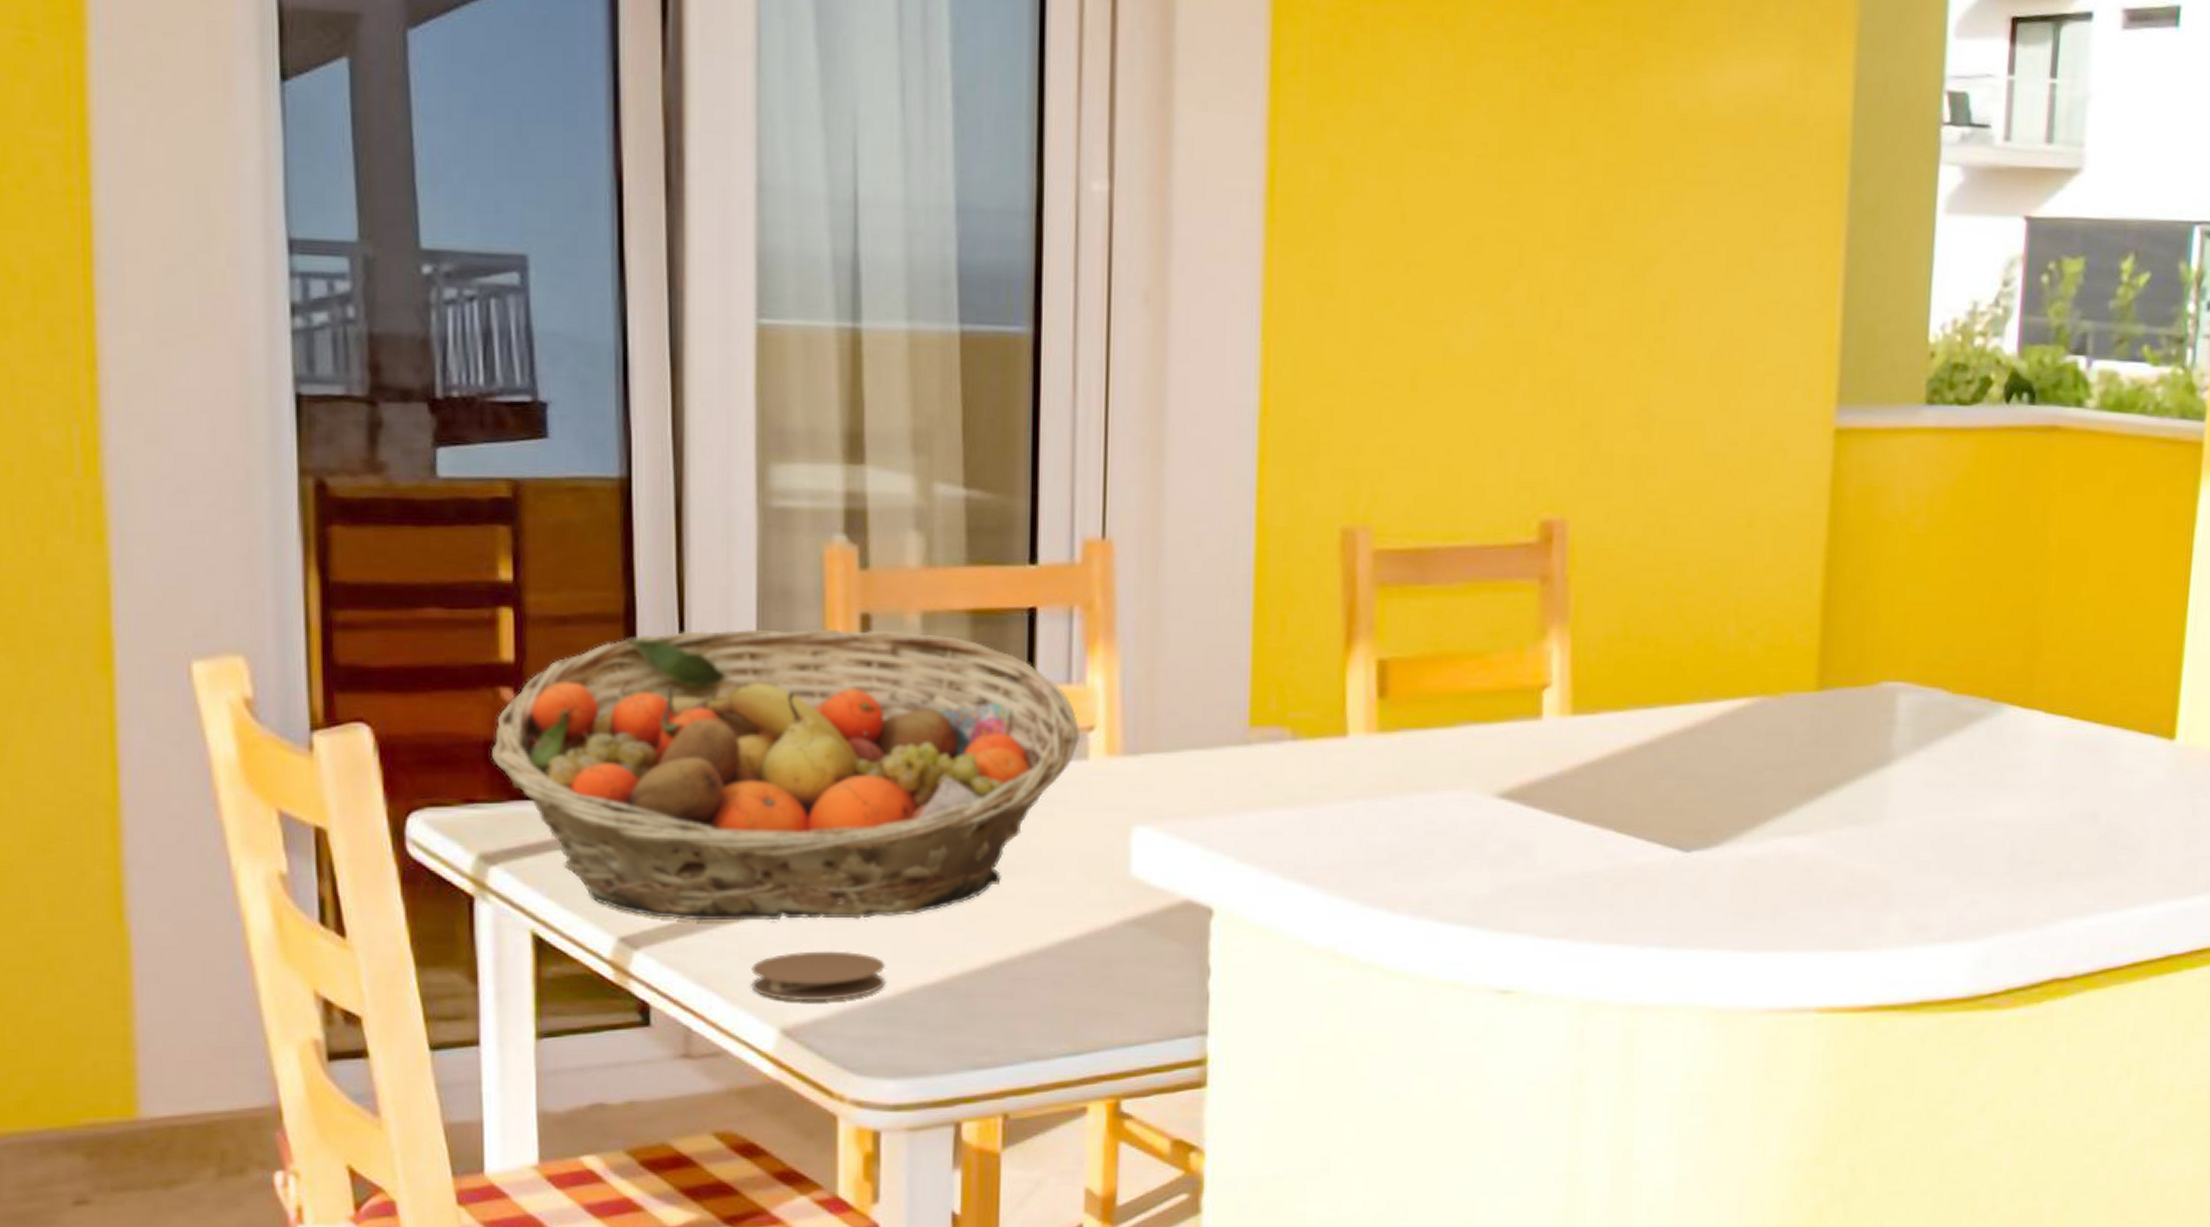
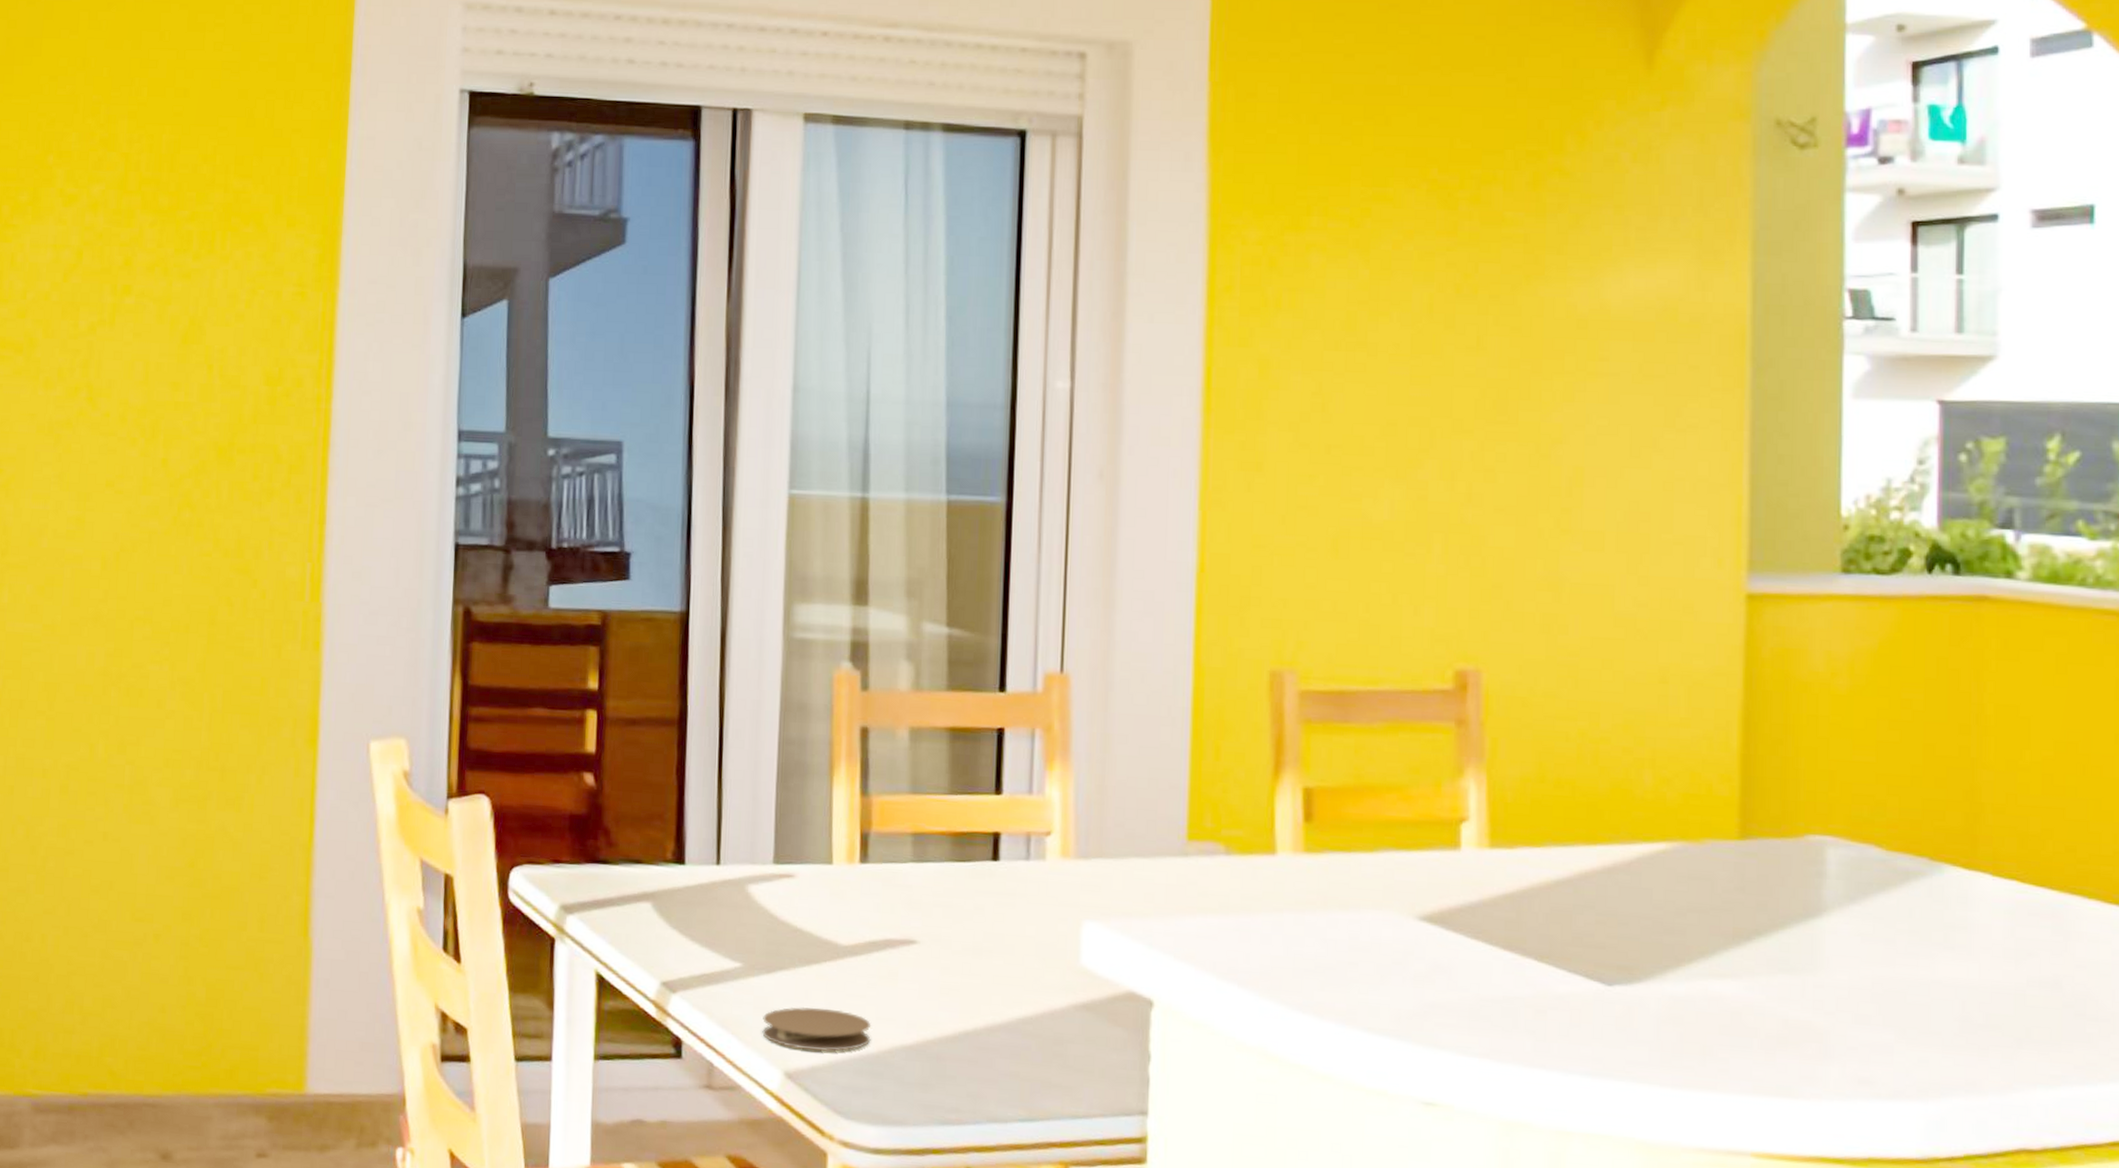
fruit basket: present [492,628,1080,921] -> none [575,735,1039,983]

